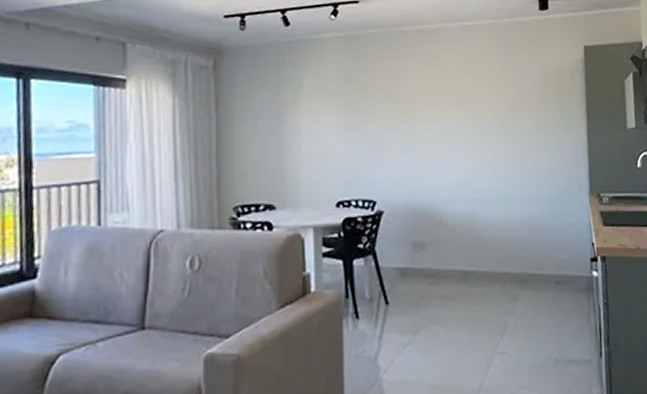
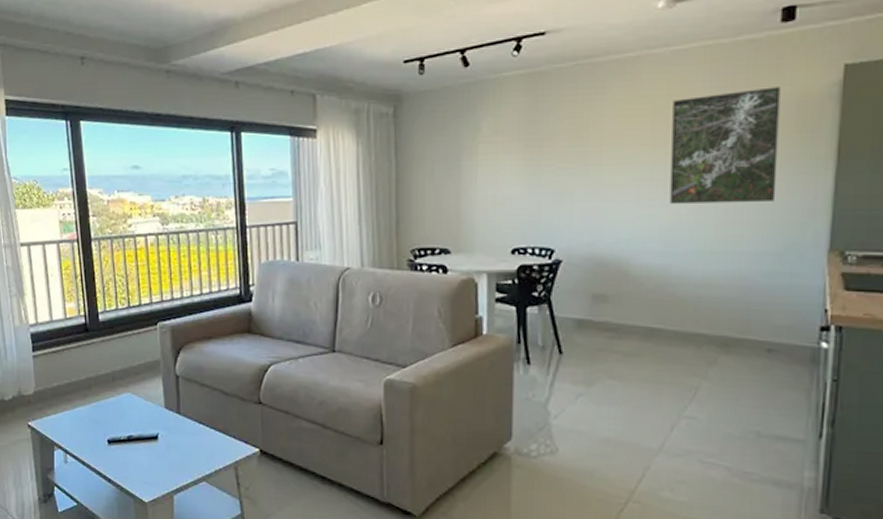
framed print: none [467,60,549,157] -> present [670,87,781,205]

